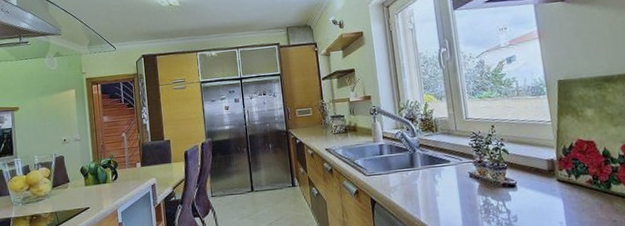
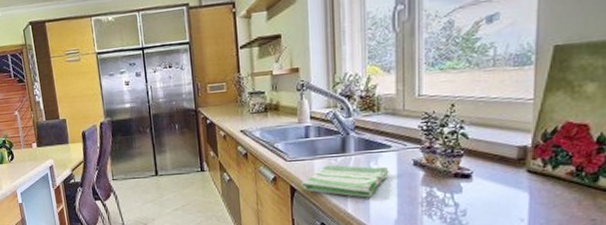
dish towel: none [380,178,451,208] -> present [301,164,389,198]

